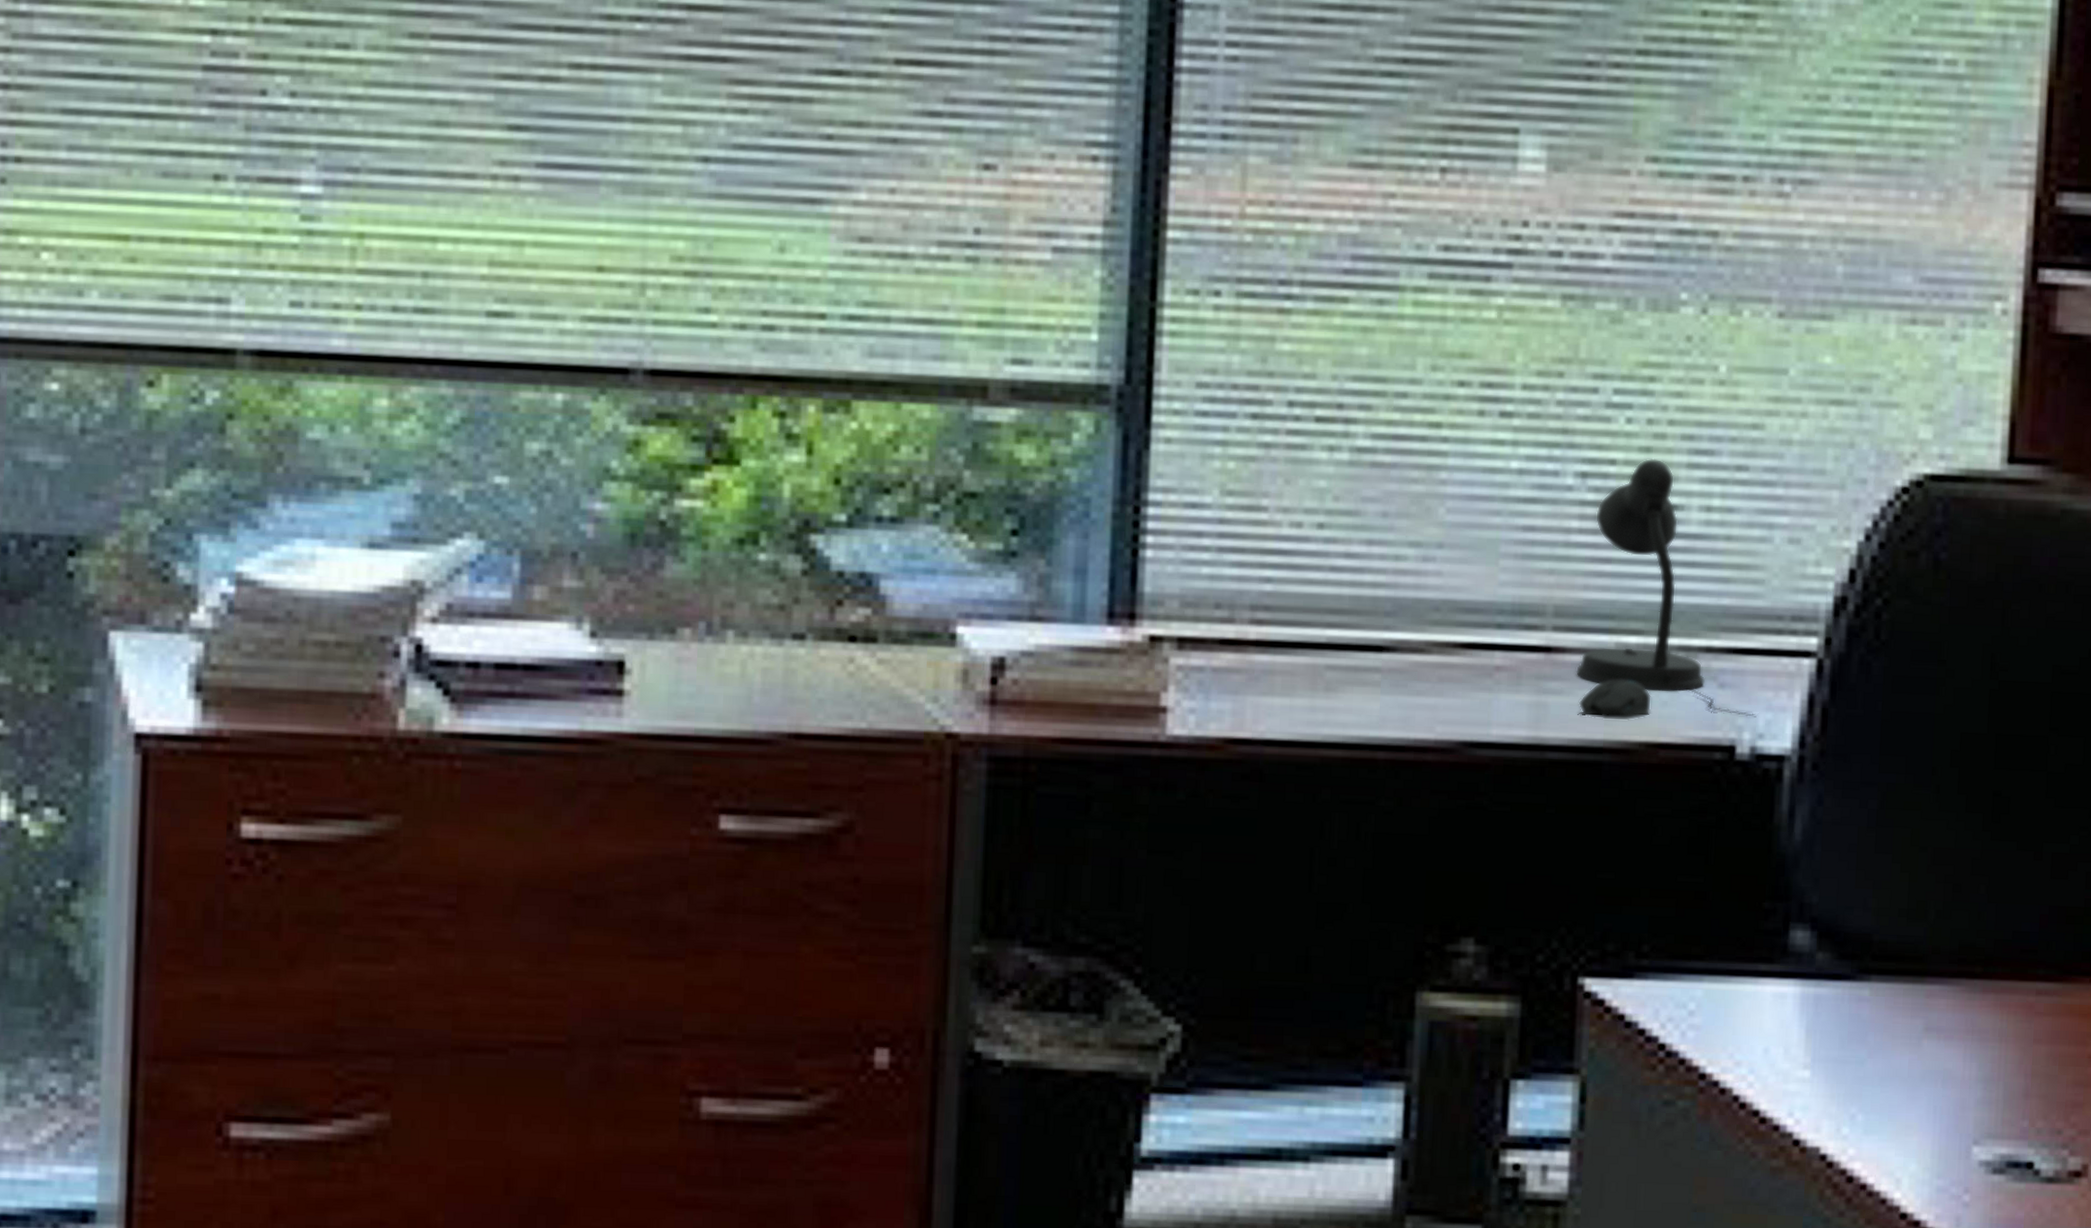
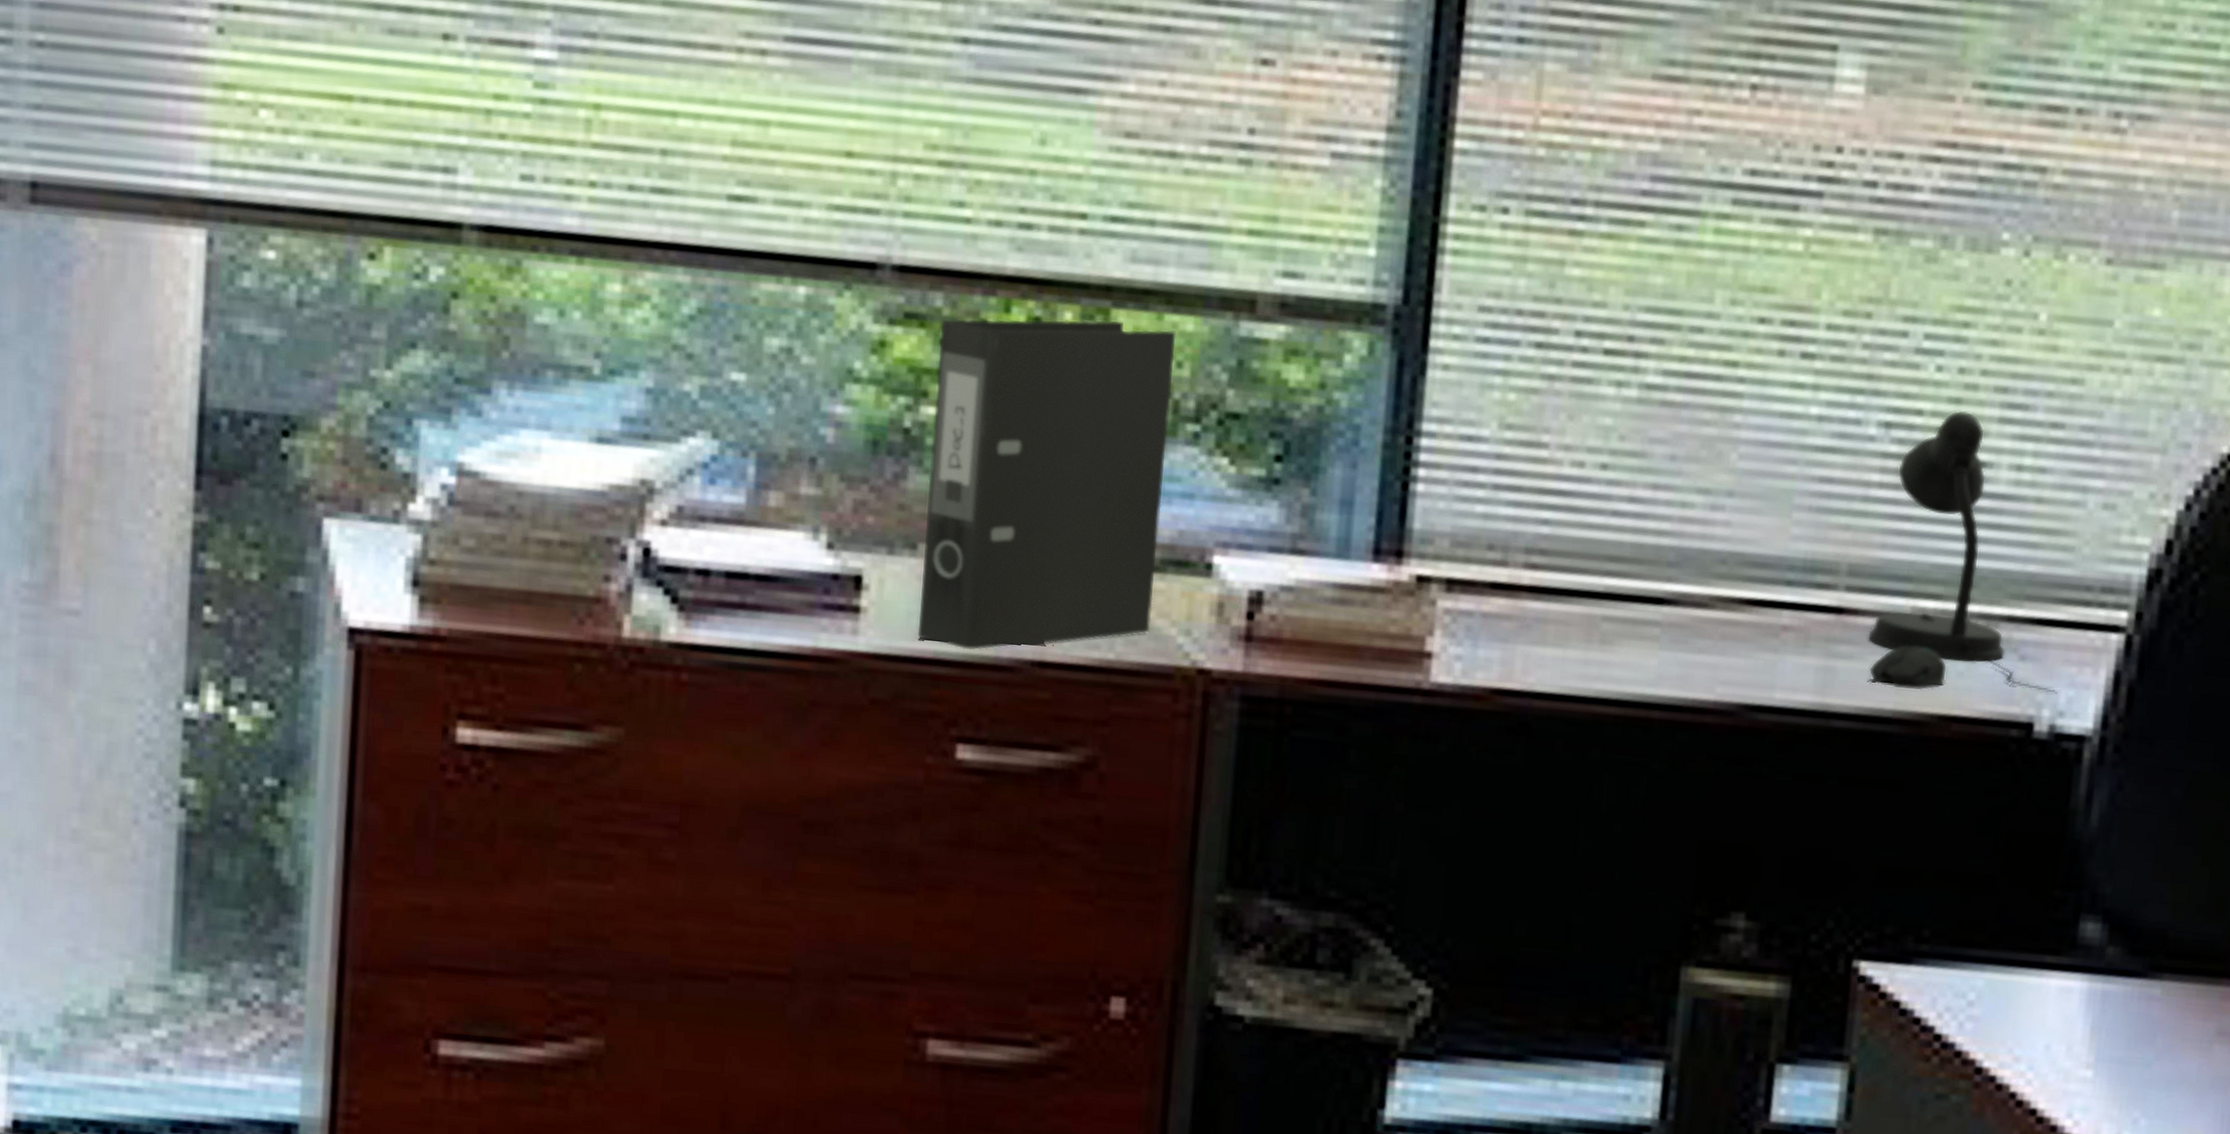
binder: none [679,411,914,726] -> present [917,319,1177,651]

